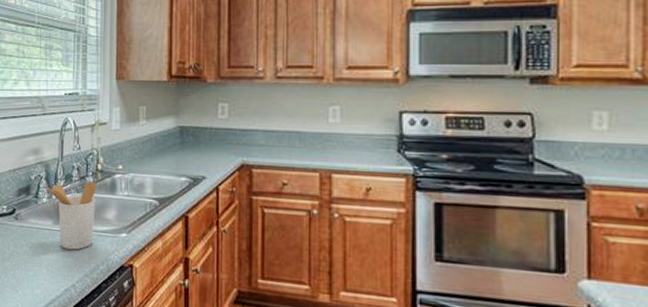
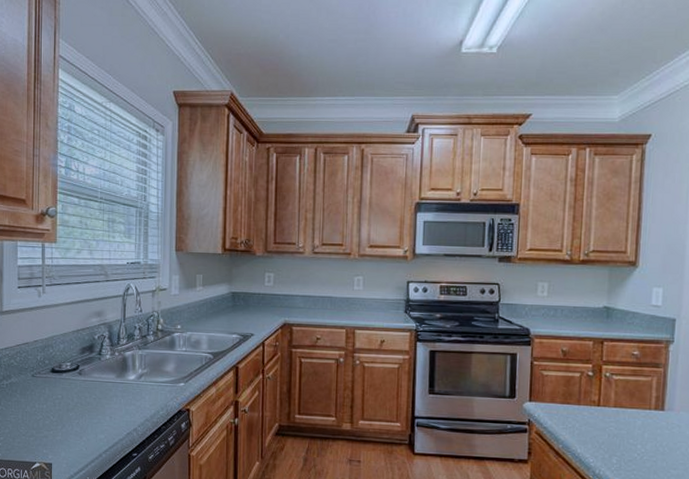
utensil holder: present [45,181,97,250] -> none [108,339,158,399]

